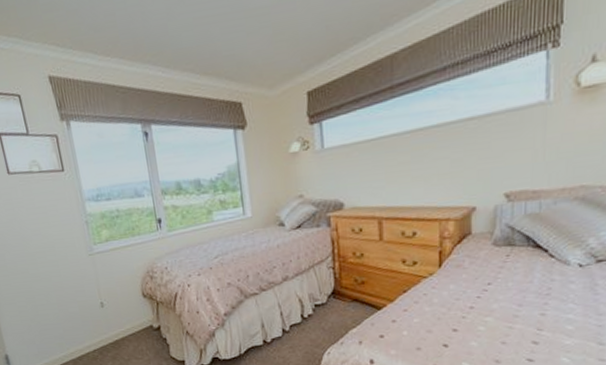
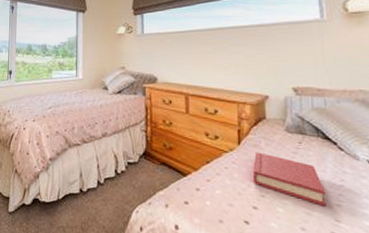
hardback book: none [455,272,530,318] -> present [253,152,326,206]

